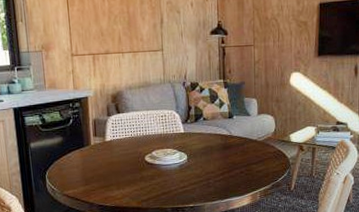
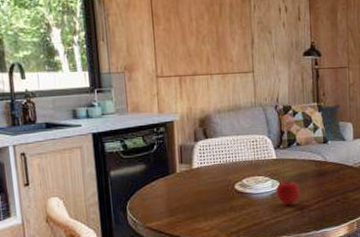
apple: none [184,153,207,176] -> present [276,180,300,205]

